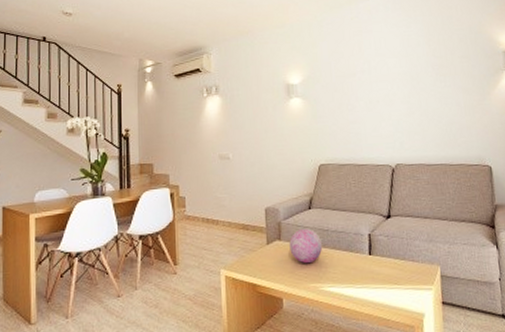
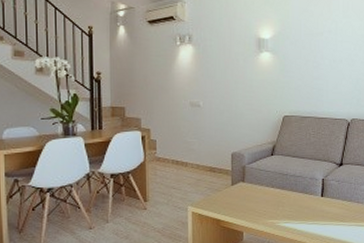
decorative orb: present [289,228,323,264] -> none [252,172,282,203]

